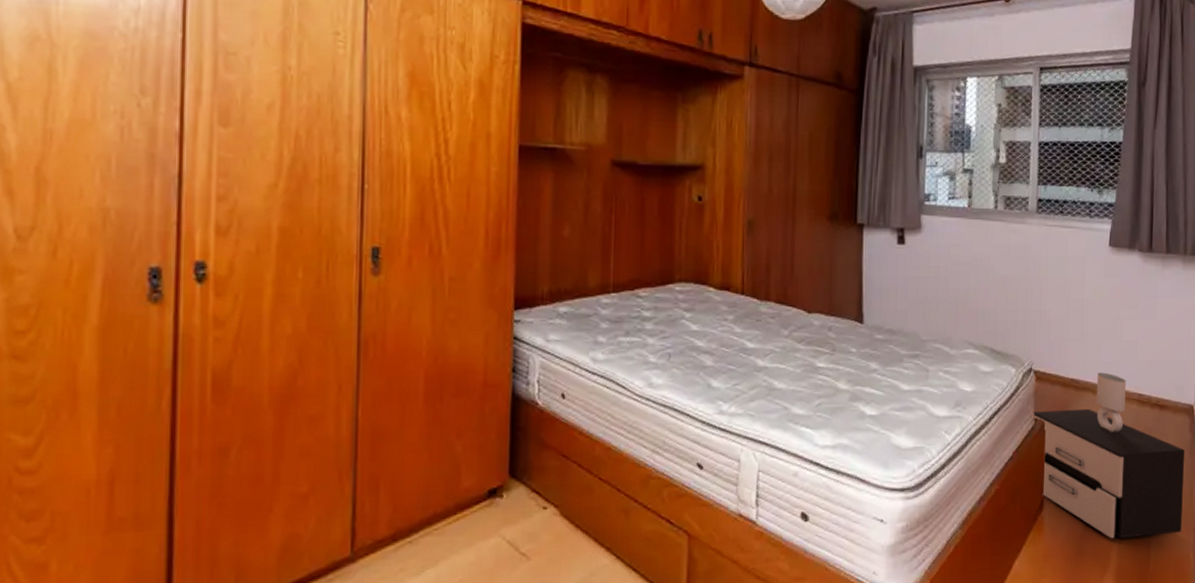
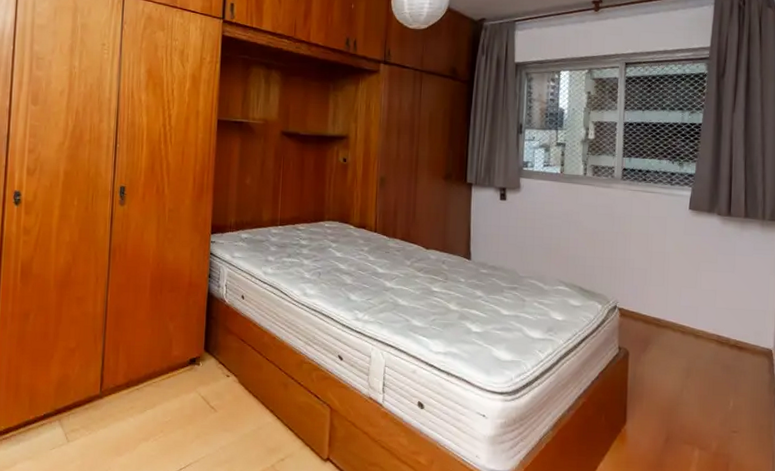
nightstand: present [1033,372,1185,539] -> none [618,314,764,459]

